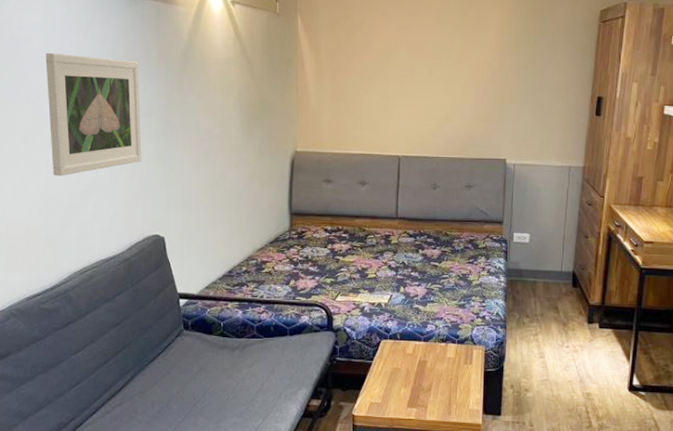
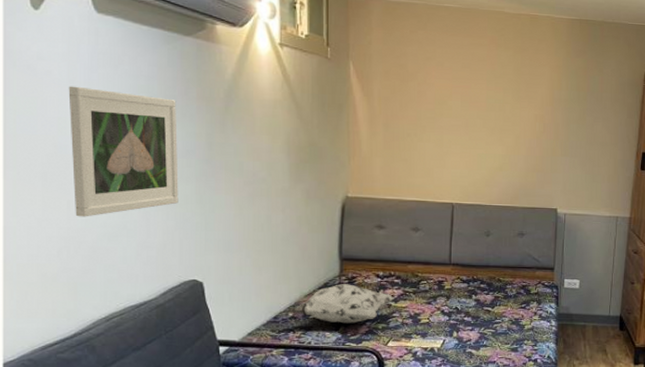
decorative pillow: none [241,238,342,278] -> present [287,284,394,324]

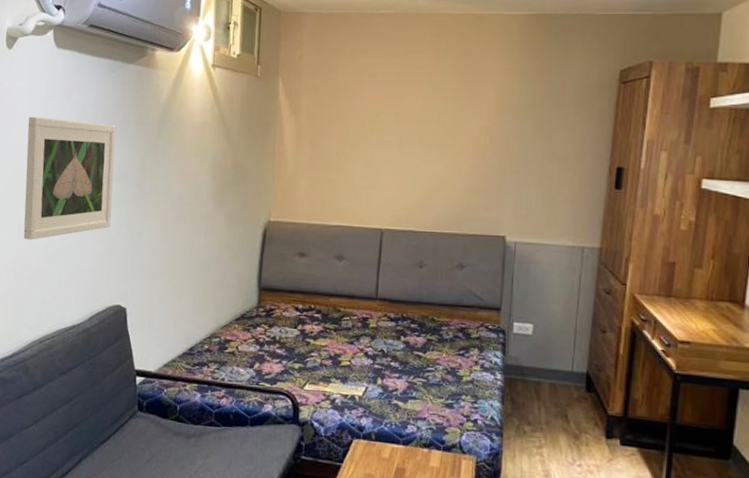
decorative pillow: present [287,284,394,324] -> none [203,316,313,361]

